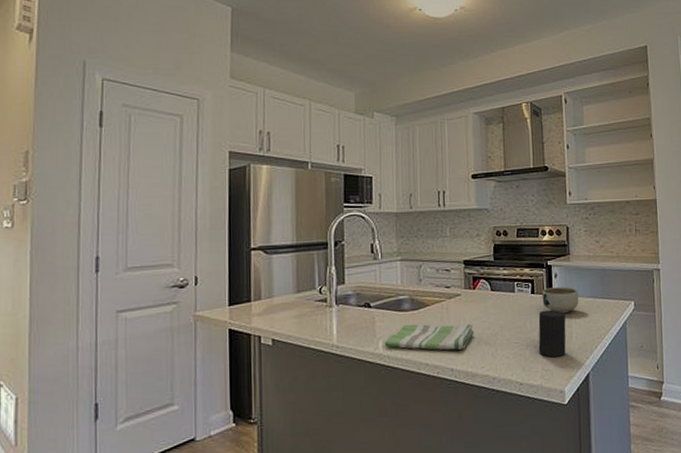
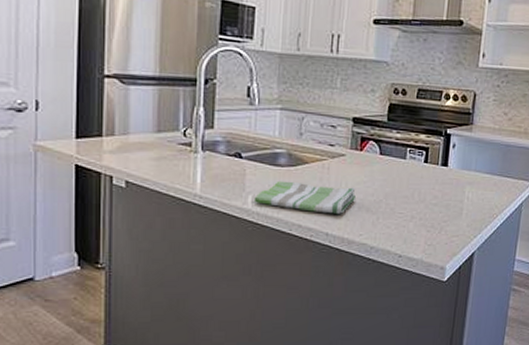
cup: present [538,310,566,358] -> none [423,182,458,233]
bowl: present [542,287,579,314] -> none [435,158,477,188]

